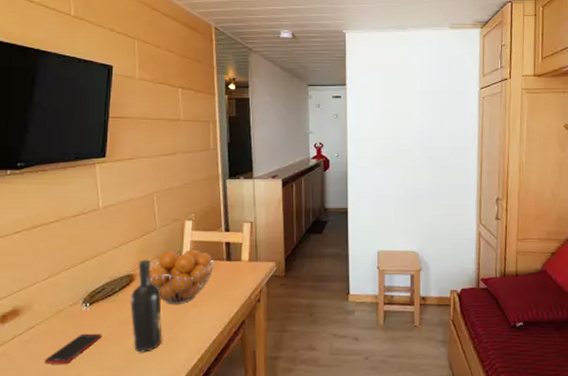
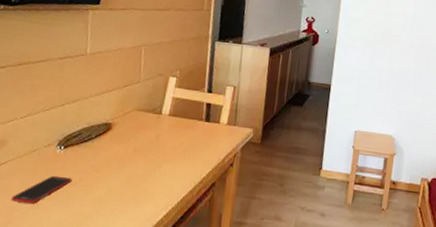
wine bottle: present [130,259,163,353] -> none [102,110,137,203]
fruit basket: present [149,249,214,305] -> none [126,104,193,159]

